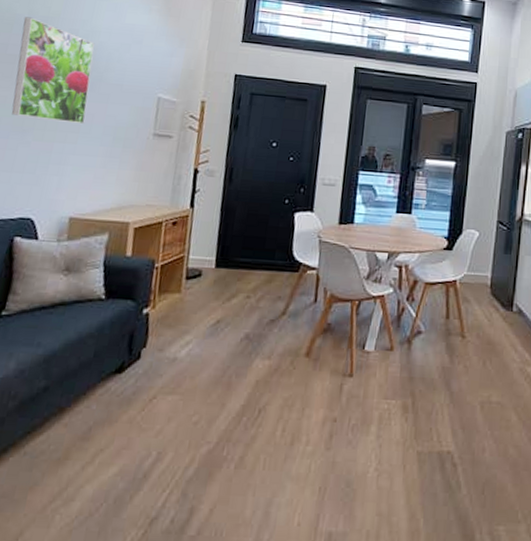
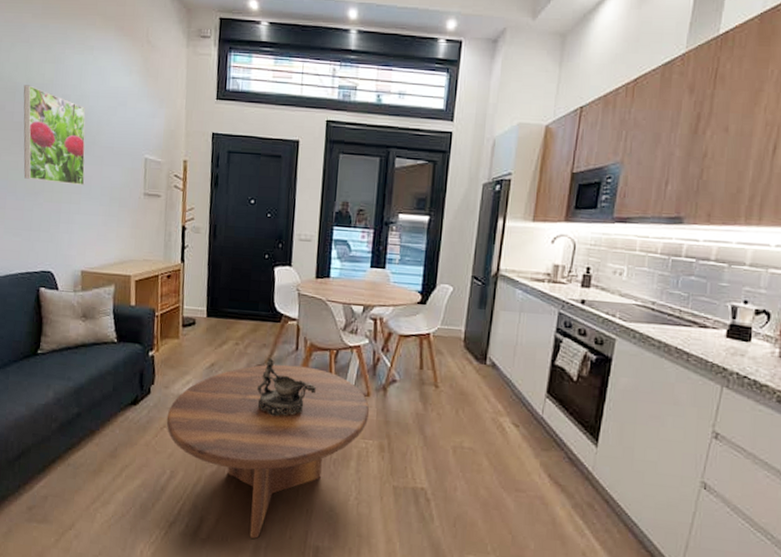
coffee table: none [157,318,393,530] -> present [166,364,370,539]
decorative bowl: none [268,311,335,379] -> present [257,357,316,417]

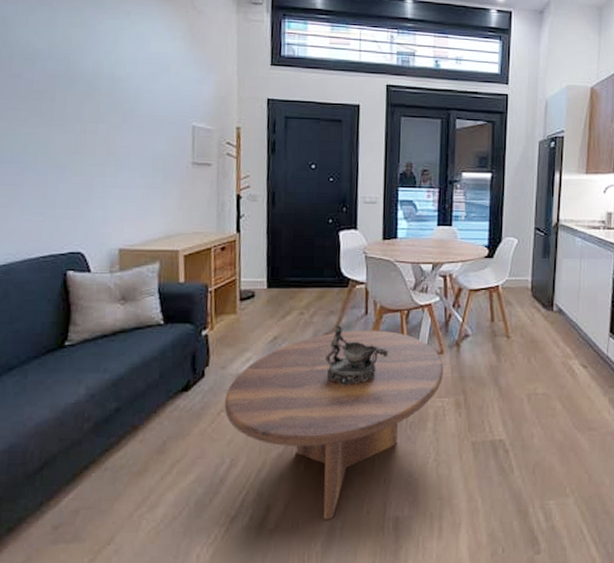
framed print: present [23,85,86,186] -> none [45,51,122,157]

